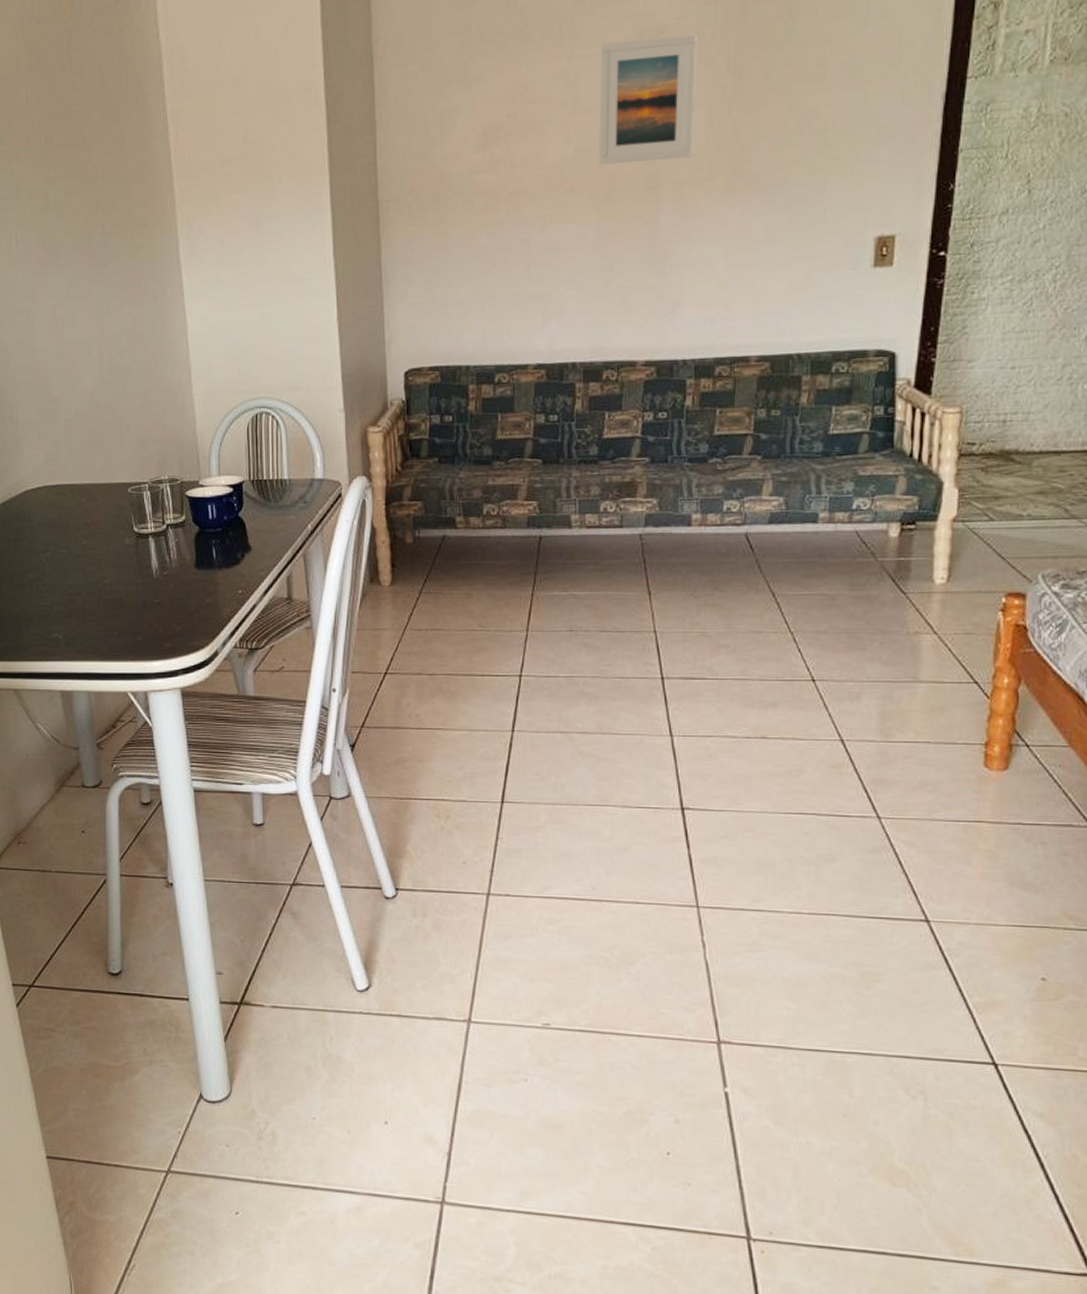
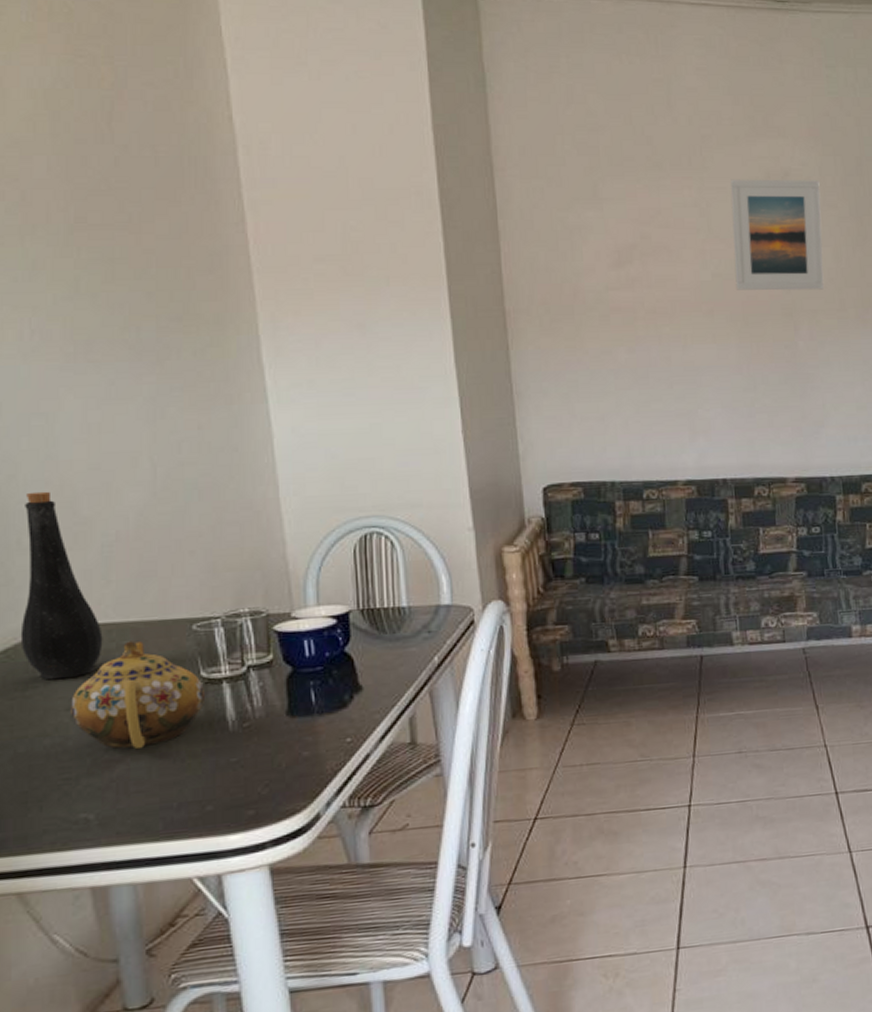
bottle: none [13,375,67,528] -> present [20,491,103,680]
teapot: none [46,499,137,587] -> present [71,640,206,750]

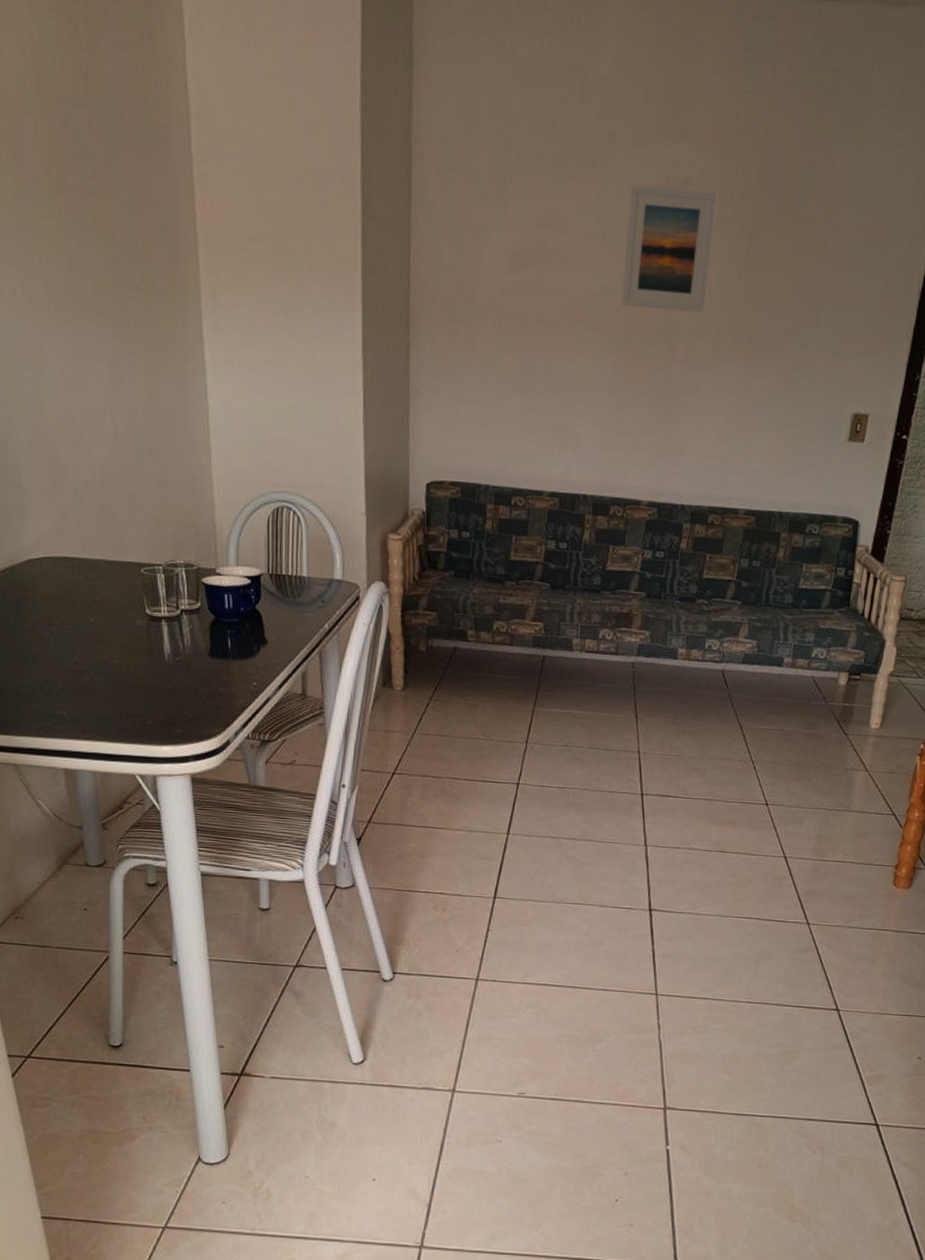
bottle: present [20,491,103,680] -> none [15,436,75,600]
teapot: present [71,640,206,750] -> none [51,575,149,666]

